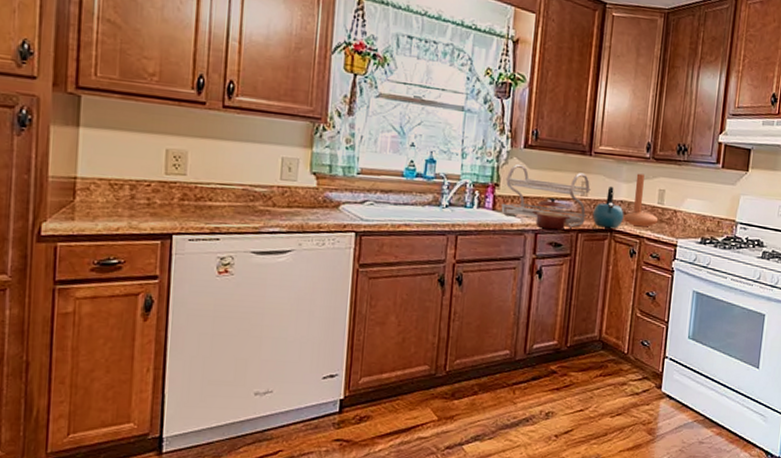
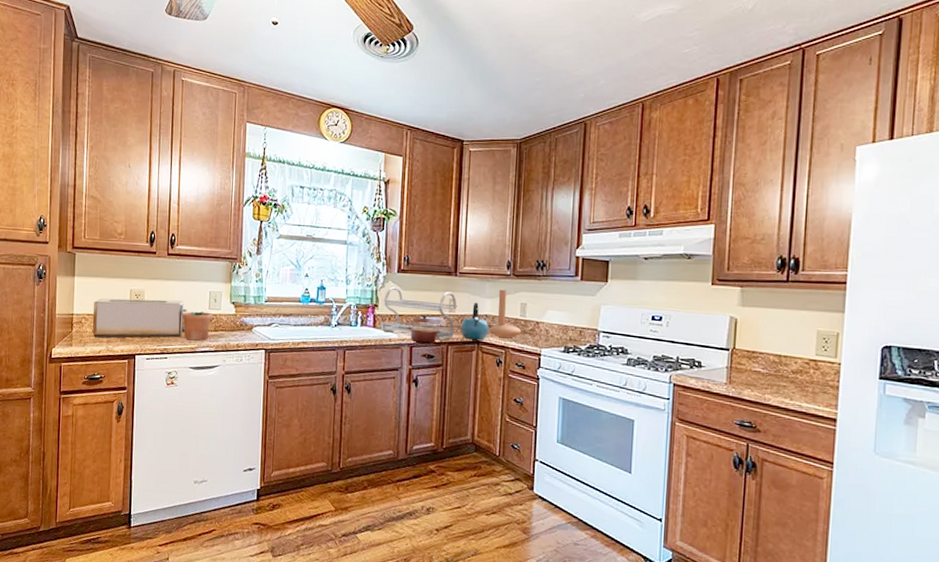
toaster: none [107,158,250,214] -> present [93,298,187,338]
planter: none [241,181,286,219] -> present [181,311,213,341]

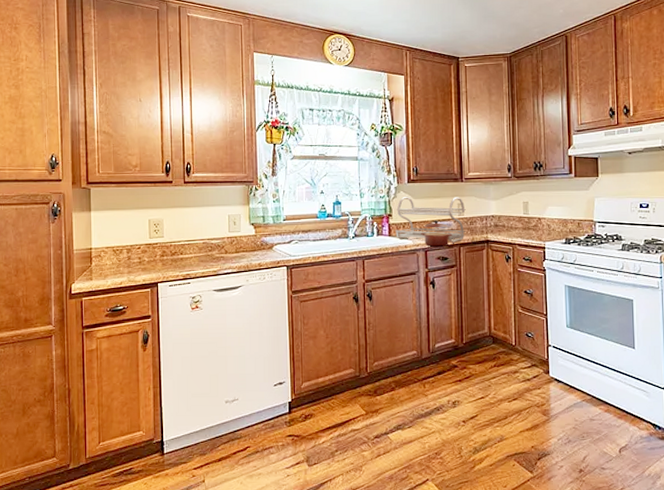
toaster: present [93,298,187,338] -> none [111,226,207,270]
planter: present [181,311,213,341] -> none [201,235,233,264]
kettle: present [460,302,489,341] -> none [470,204,496,240]
paper towel holder: present [489,289,522,338] -> none [496,191,526,236]

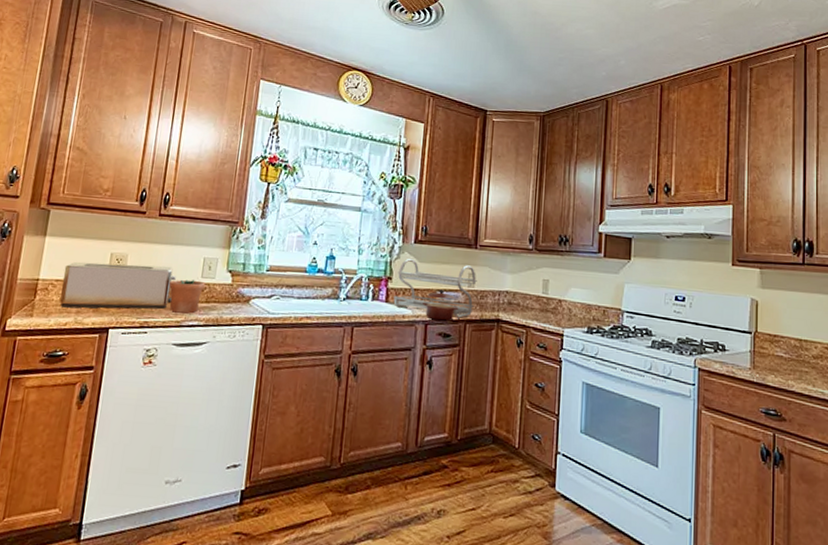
toaster: none [111,226,207,270] -> present [60,262,176,309]
planter: none [201,235,233,264] -> present [168,279,206,314]

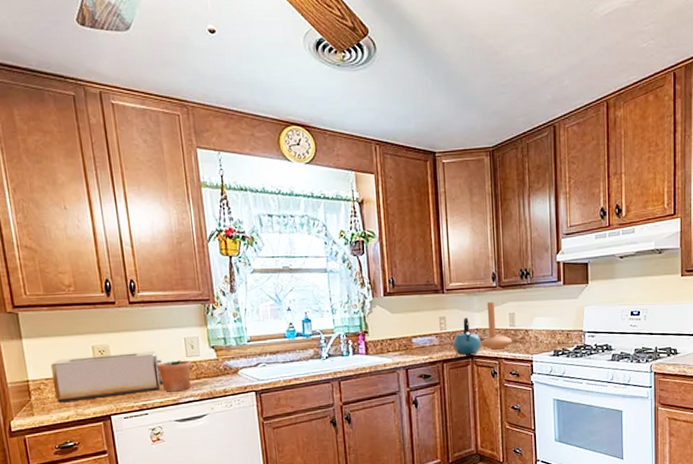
dish rack: present [393,258,477,318] -> none [372,310,448,360]
saucepan: present [422,289,459,321] -> none [400,336,435,365]
kettle: none [479,277,510,319] -> present [453,317,481,355]
paper towel holder: none [509,264,544,317] -> present [481,302,513,350]

